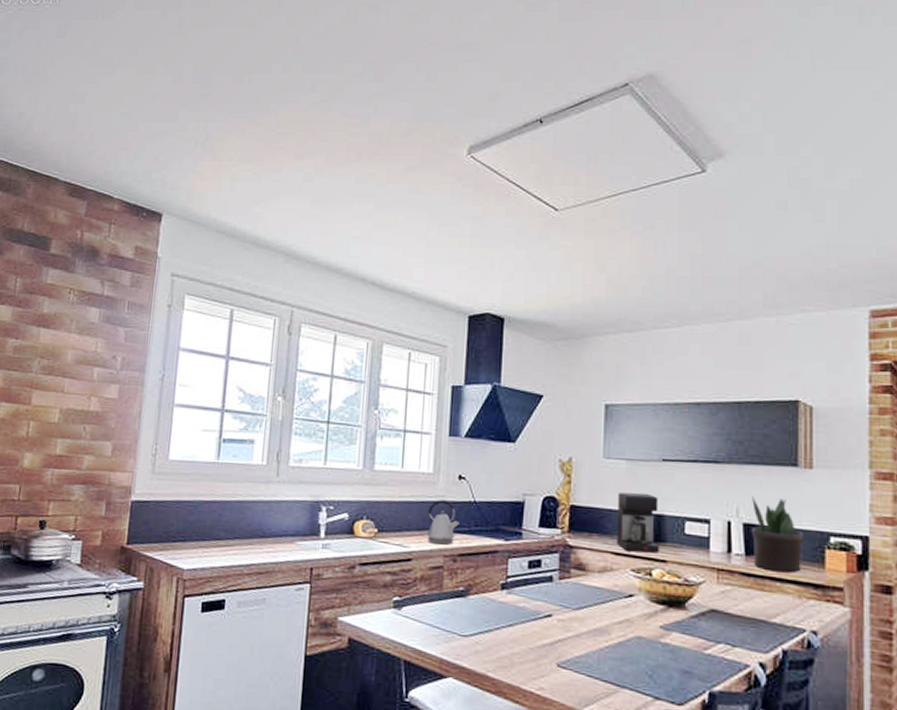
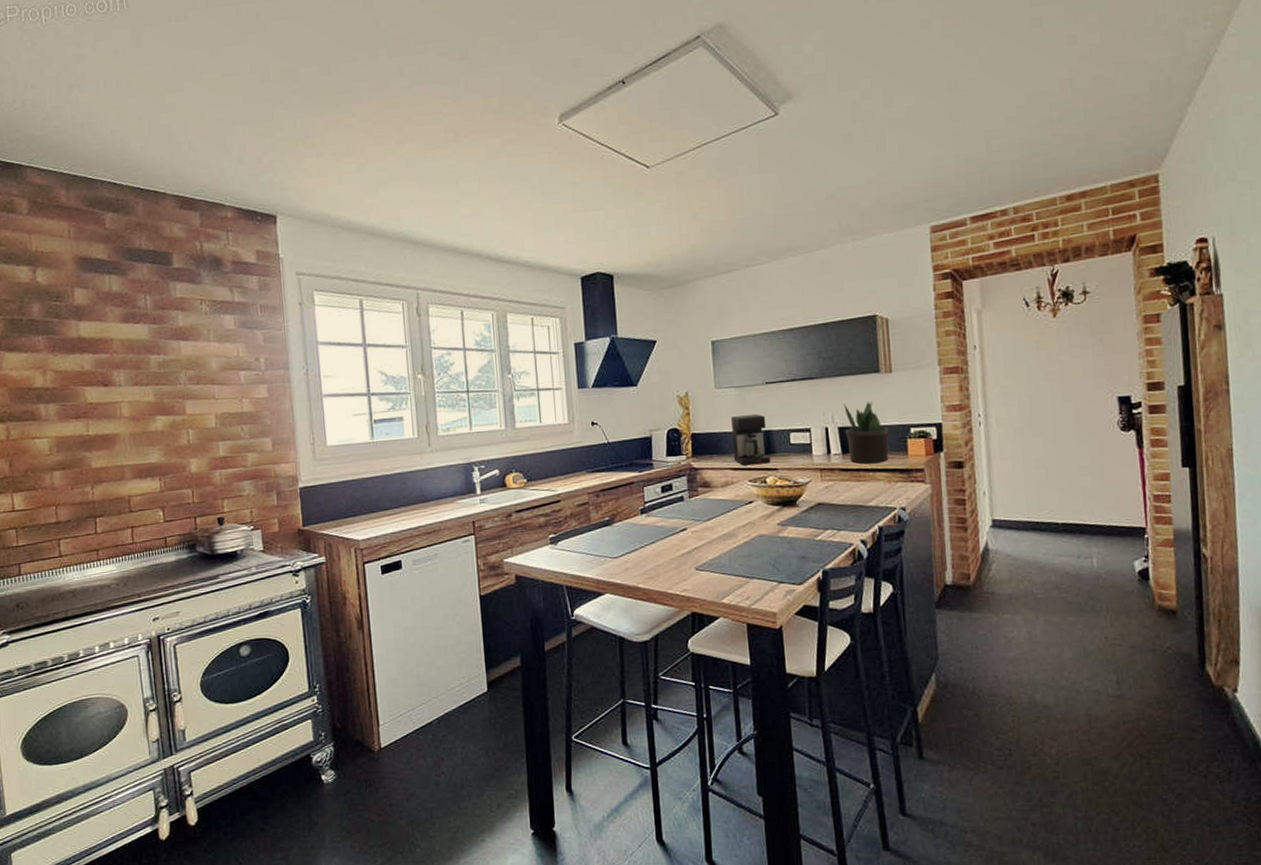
kettle: present [425,500,459,545] -> none [568,445,597,485]

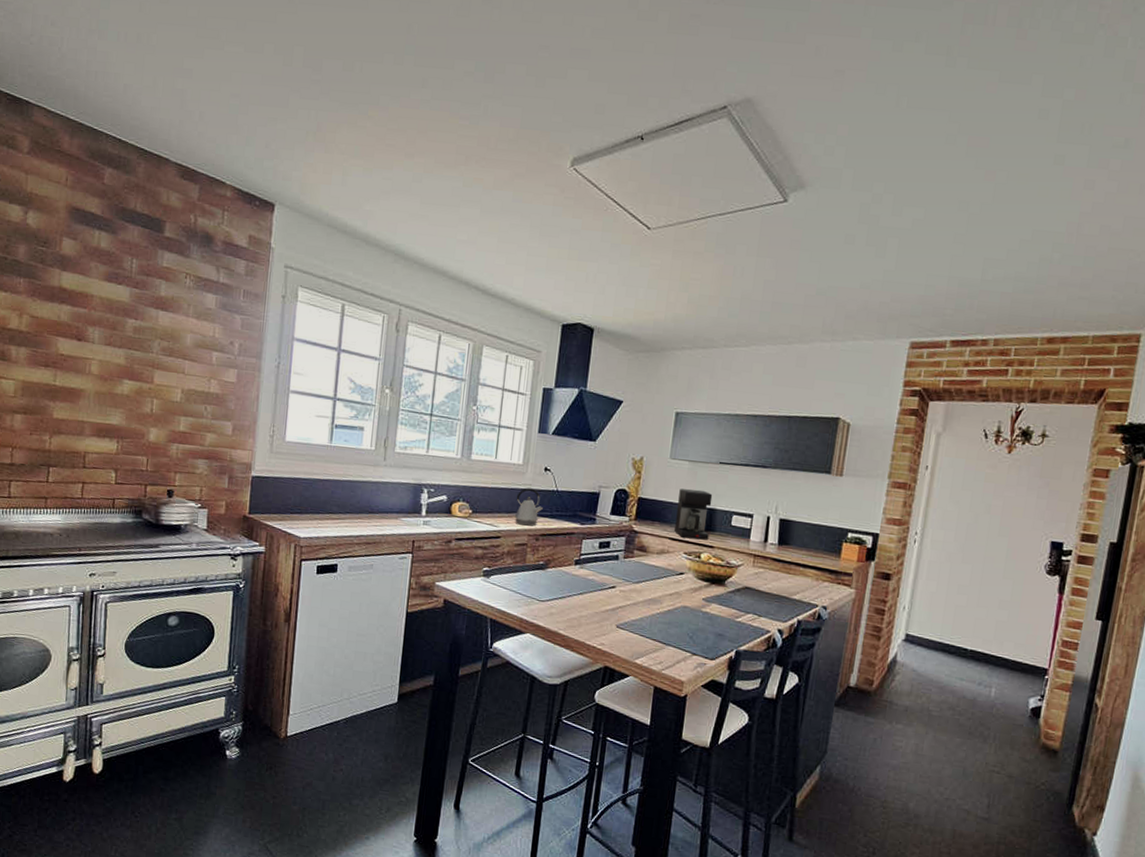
kettle: none [568,445,597,485] -> present [513,488,543,526]
planter: present [844,402,889,465] -> none [784,497,828,561]

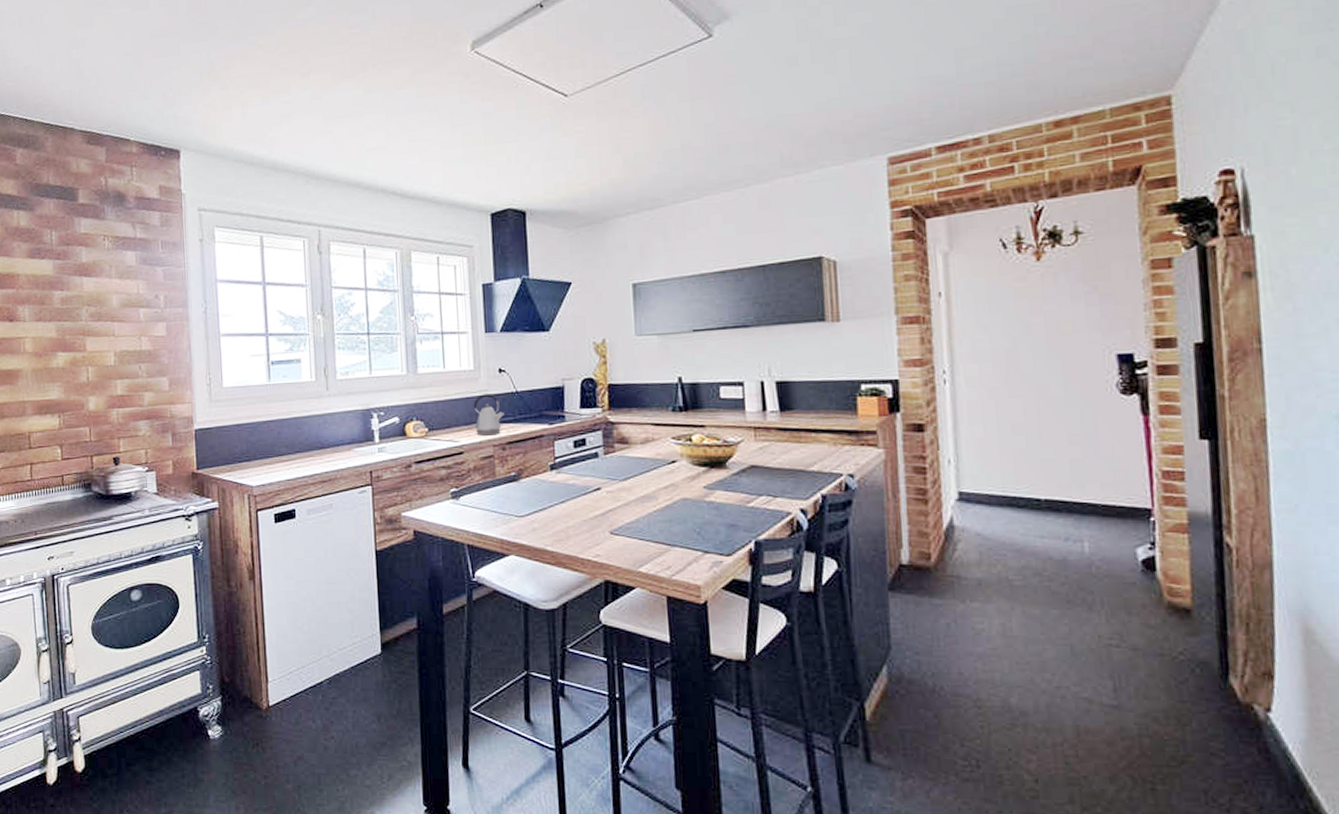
coffee maker: present [675,489,713,540] -> none [653,364,697,421]

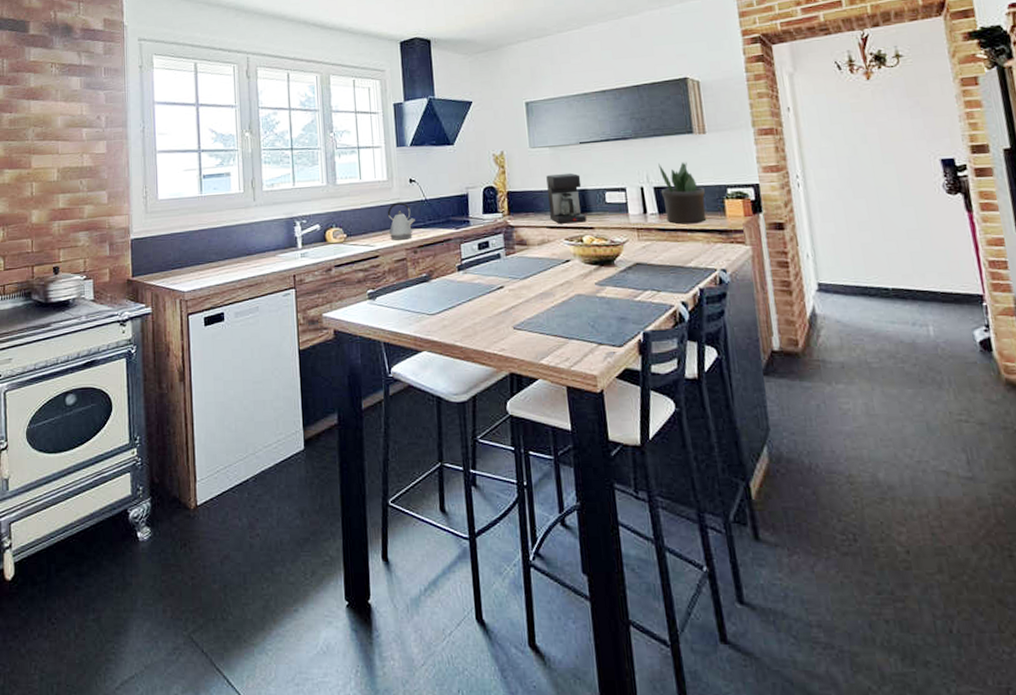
coffee maker: none [653,364,697,421] -> present [546,172,587,224]
planter: none [783,354,836,424] -> present [658,162,707,225]

